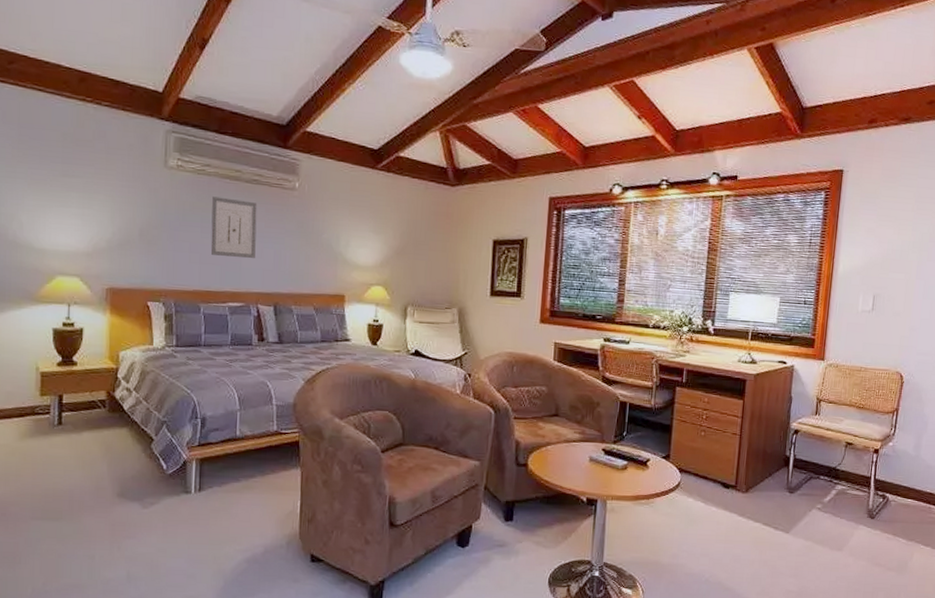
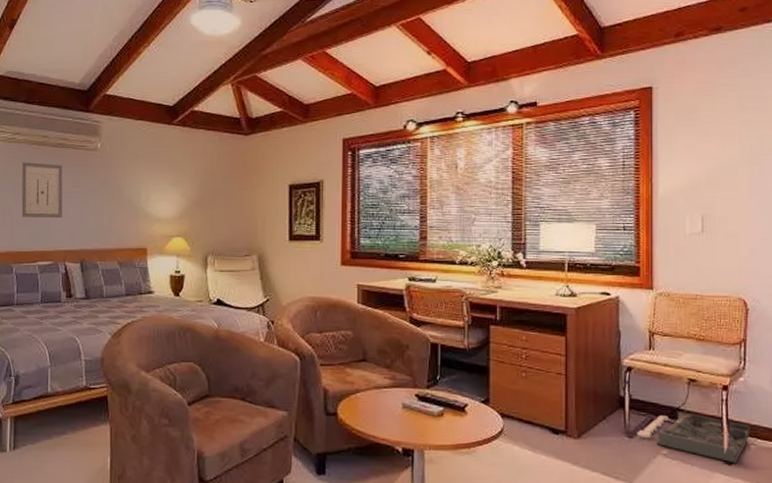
relief sculpture: none [797,470,893,517] -> present [636,411,750,463]

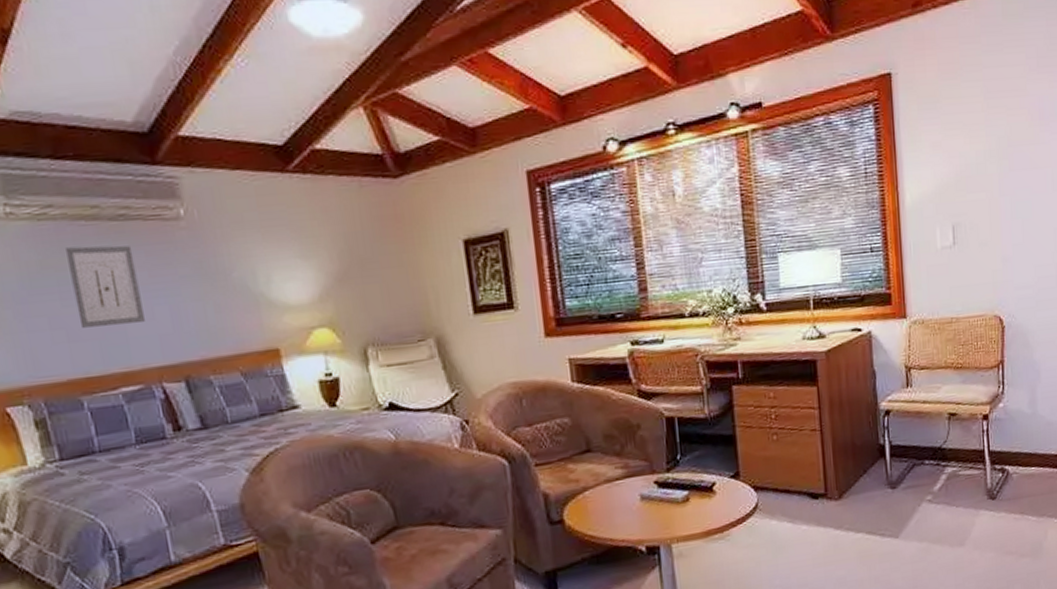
relief sculpture: present [636,411,750,463] -> none [899,450,1011,497]

